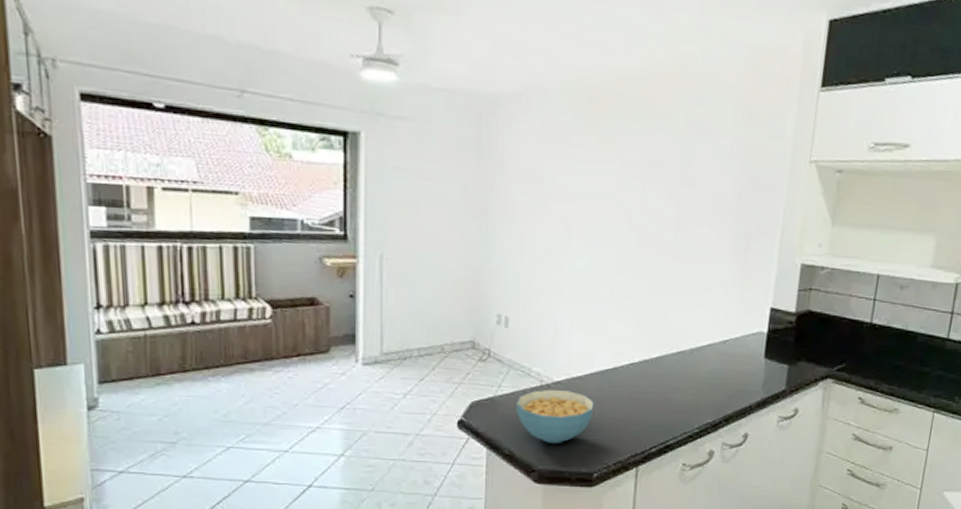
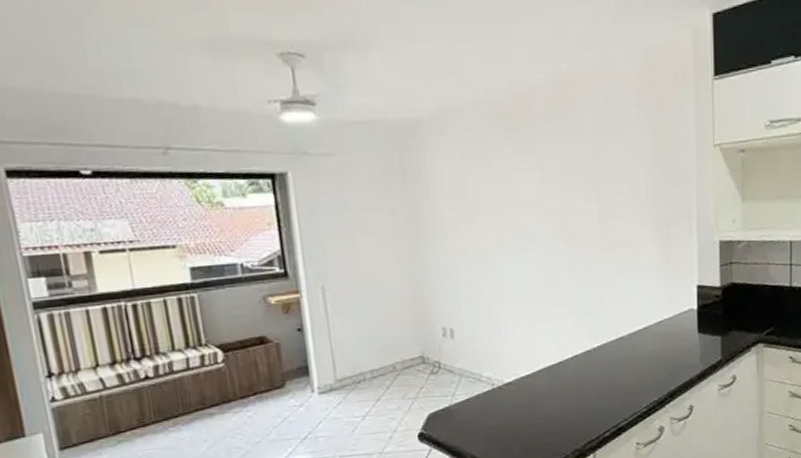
cereal bowl: present [516,389,594,443] -> none [472,390,546,443]

